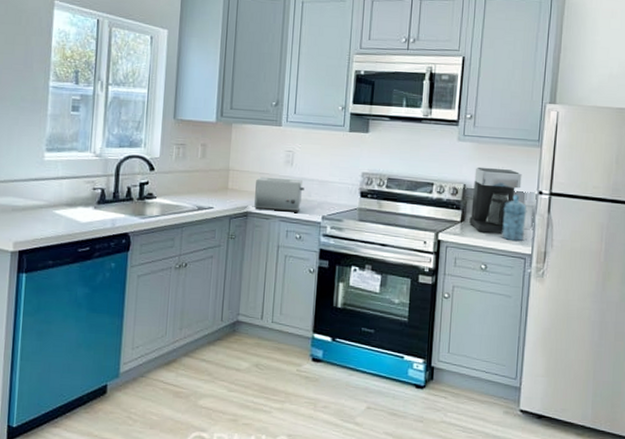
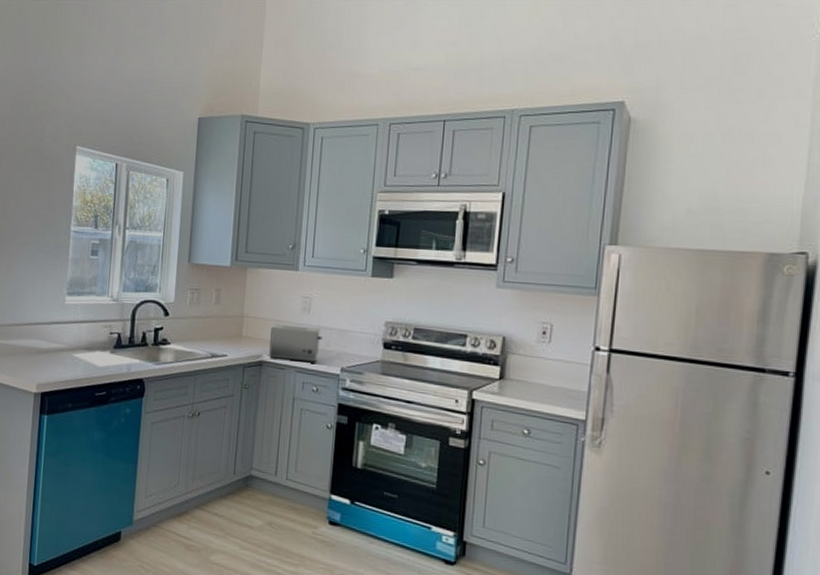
coffee maker: present [469,167,522,233] -> none [509,317,574,395]
canister: present [501,195,527,242] -> none [548,350,581,405]

